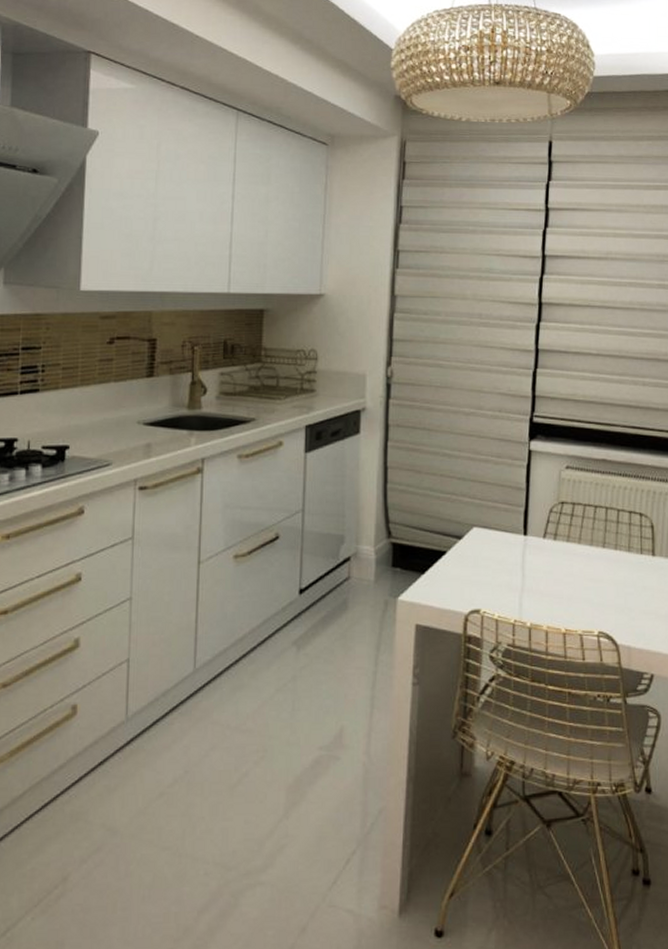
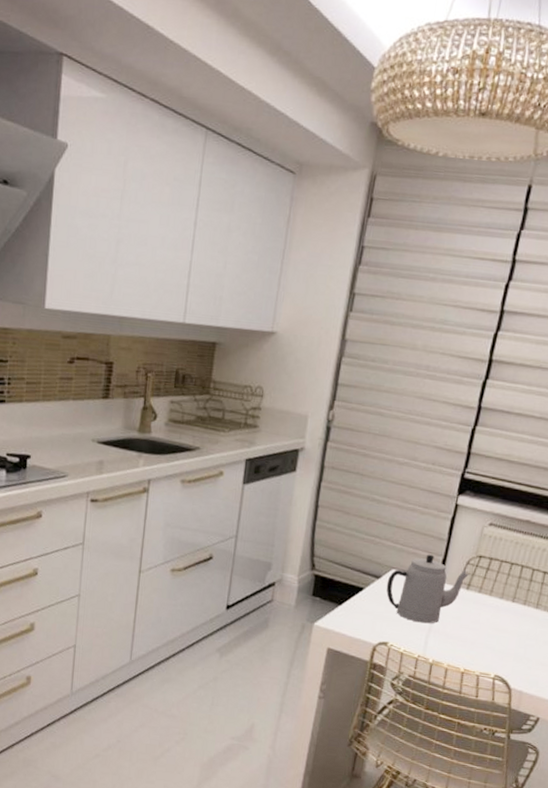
teapot: none [470,506,554,583] -> present [386,554,469,624]

